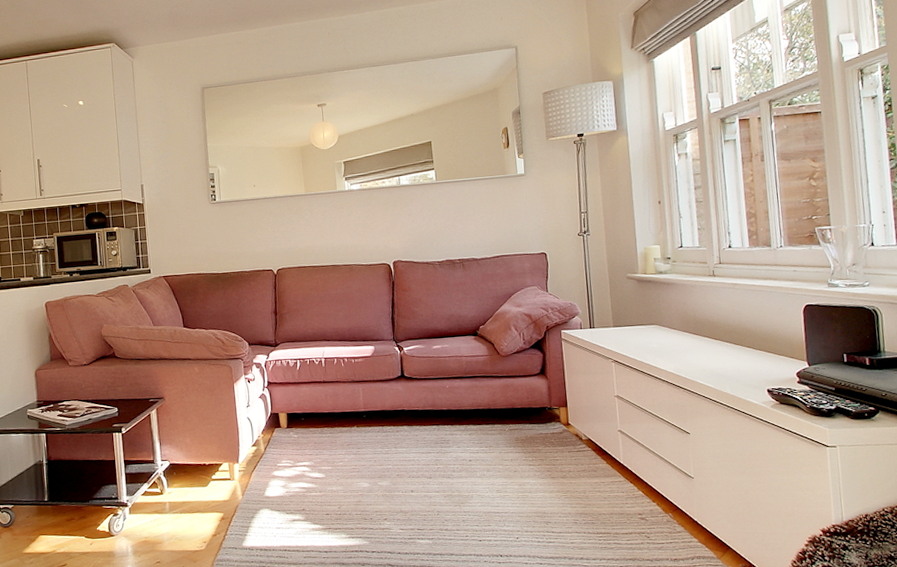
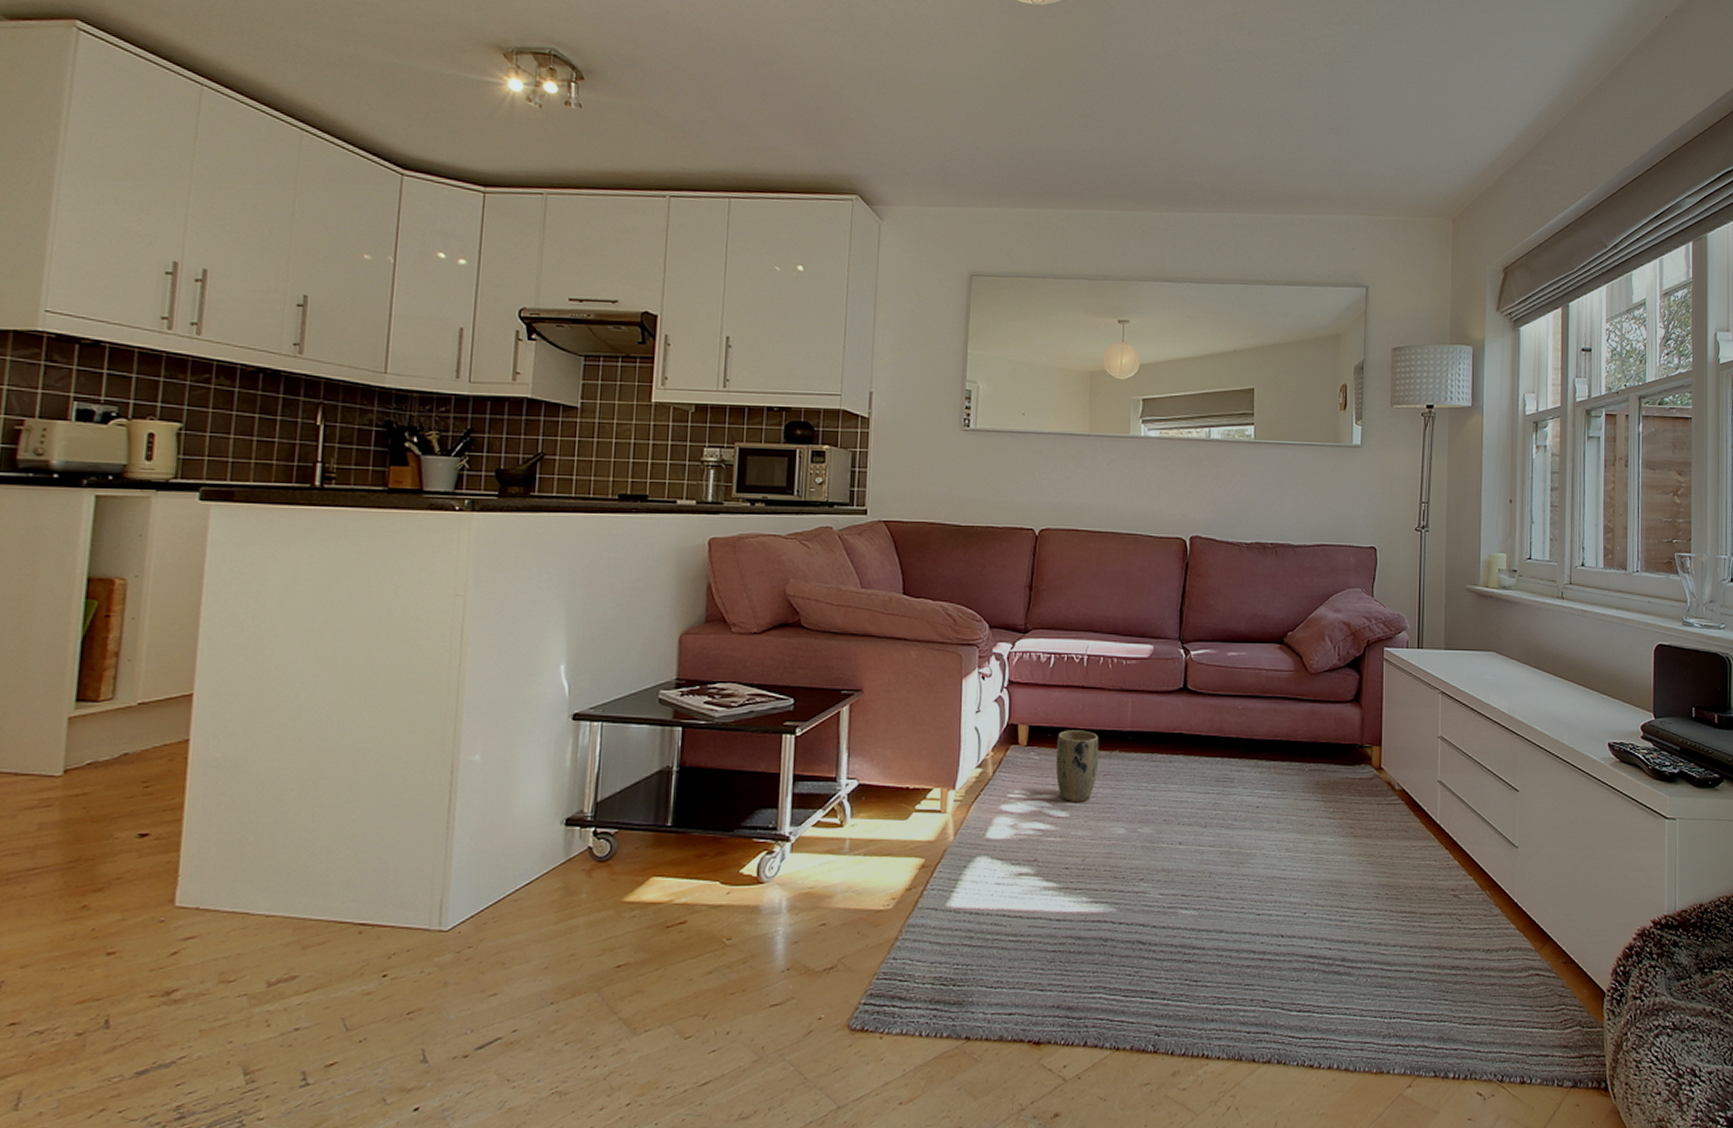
plant pot: none [309,413,342,466] -> present [1055,730,1099,802]

